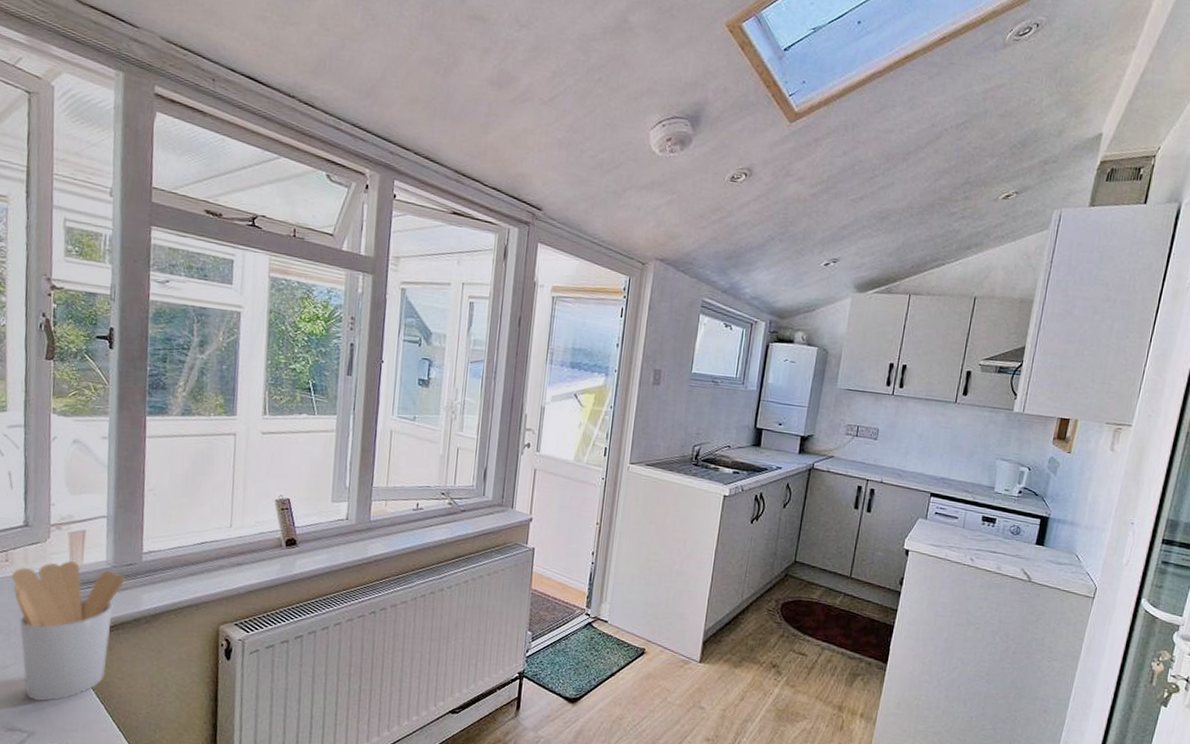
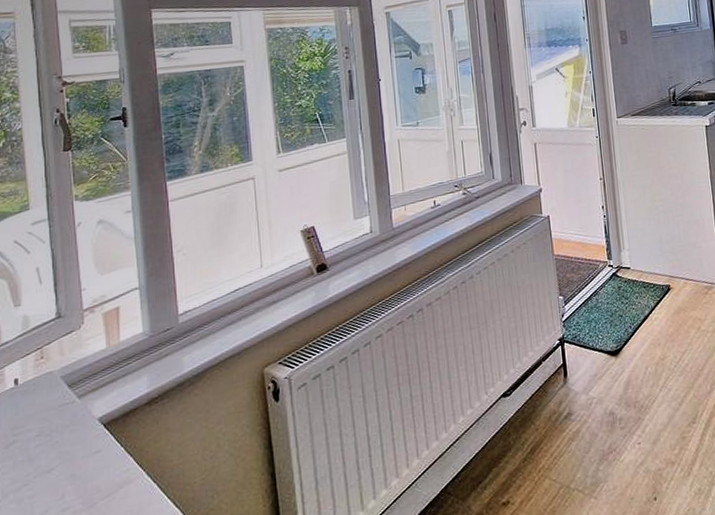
utensil holder: present [11,561,125,701] -> none [48,341,164,498]

